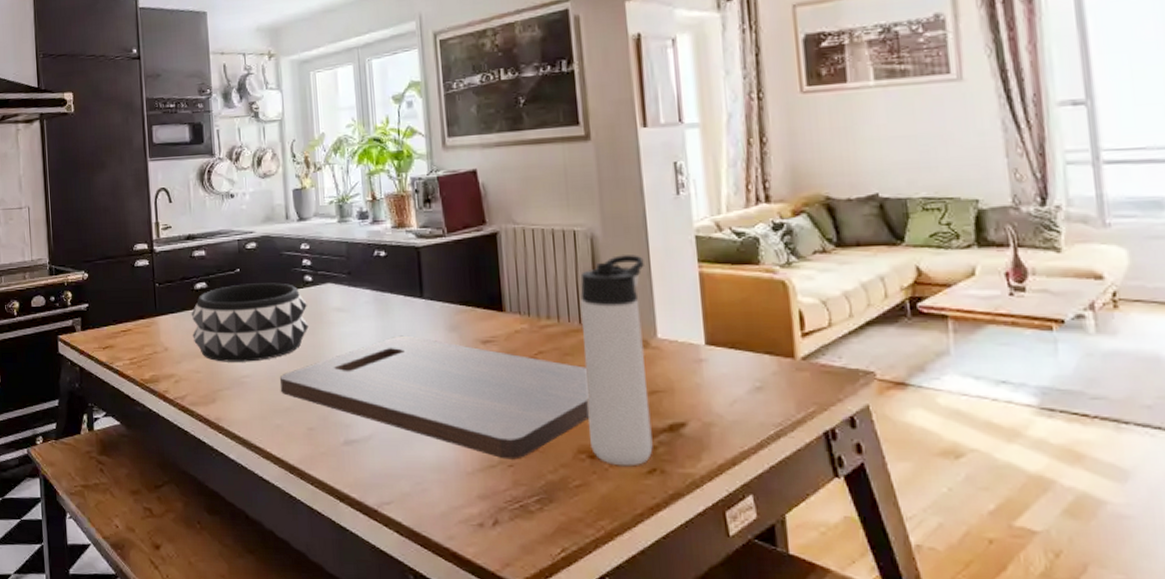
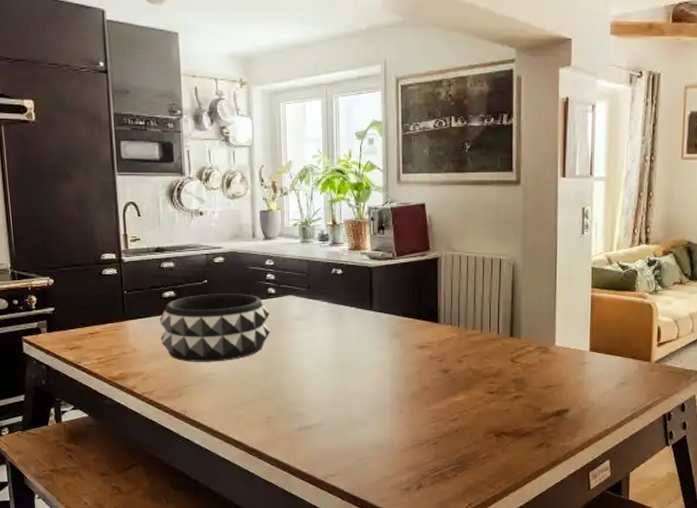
cutting board: present [280,335,590,460] -> none [243,341,500,439]
thermos bottle: present [580,255,653,466] -> none [498,280,552,442]

